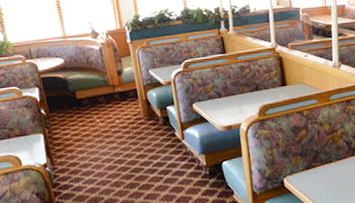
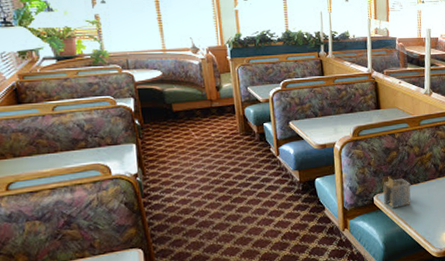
napkin holder: none [293,157,324,192] -> present [383,177,411,209]

